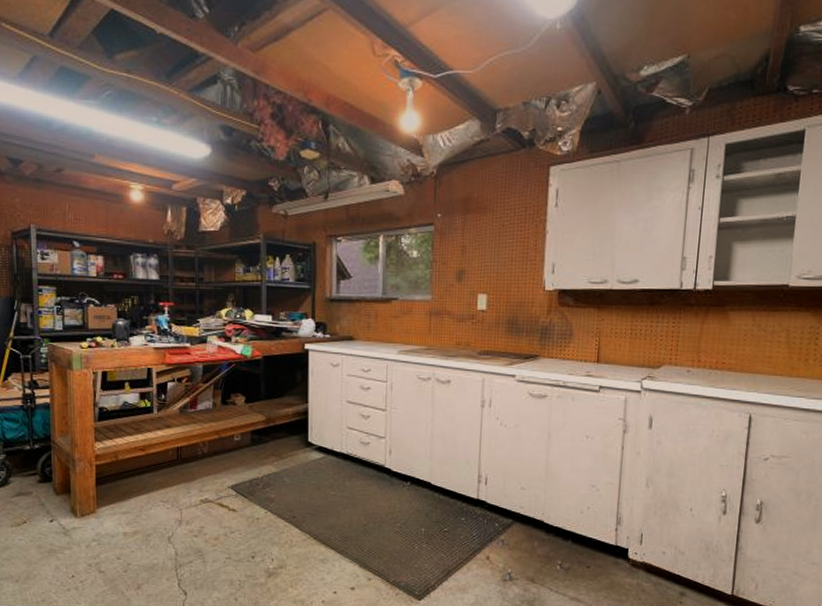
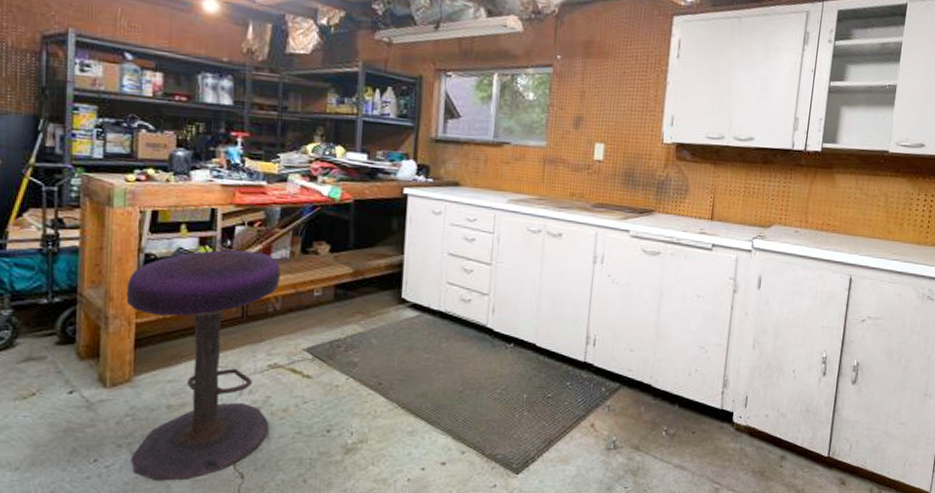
stool: none [87,403,206,595] -> present [126,250,281,481]

